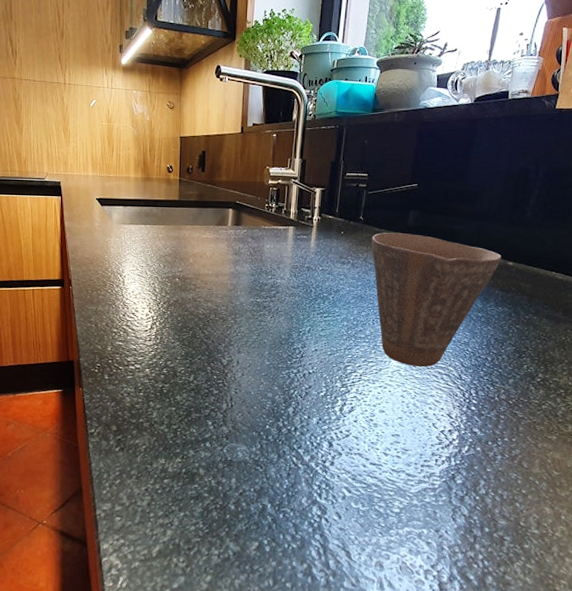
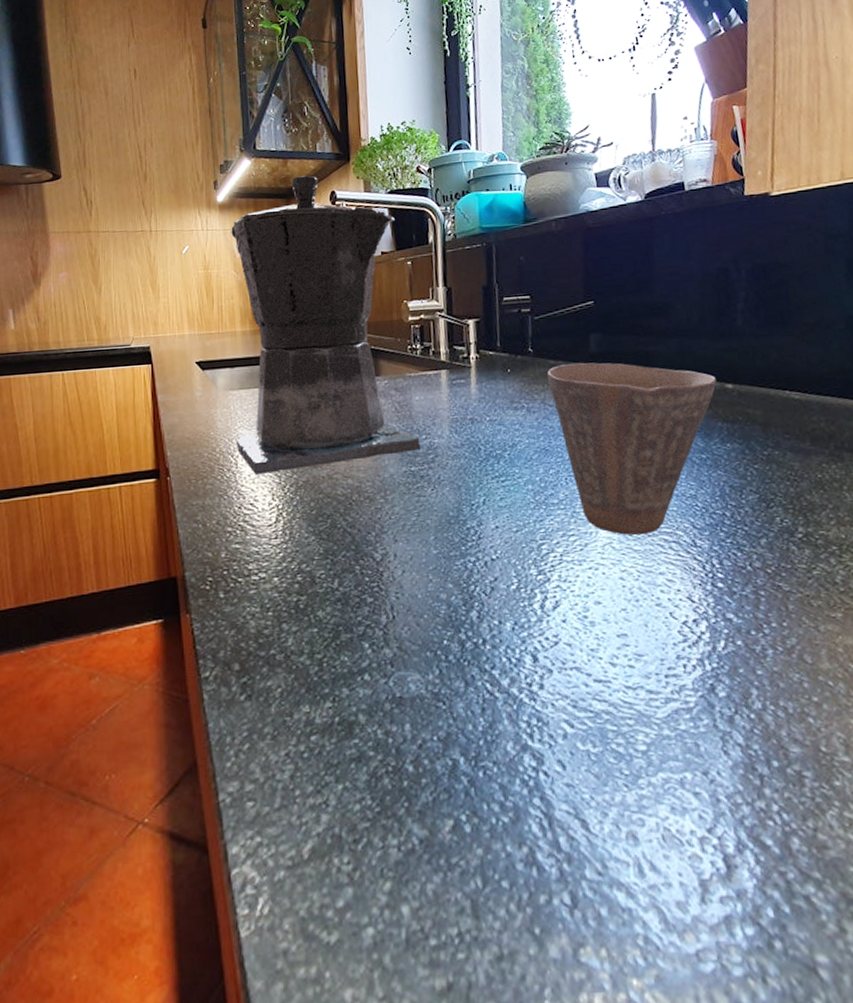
coffee maker: none [121,49,267,292] -> present [231,175,421,474]

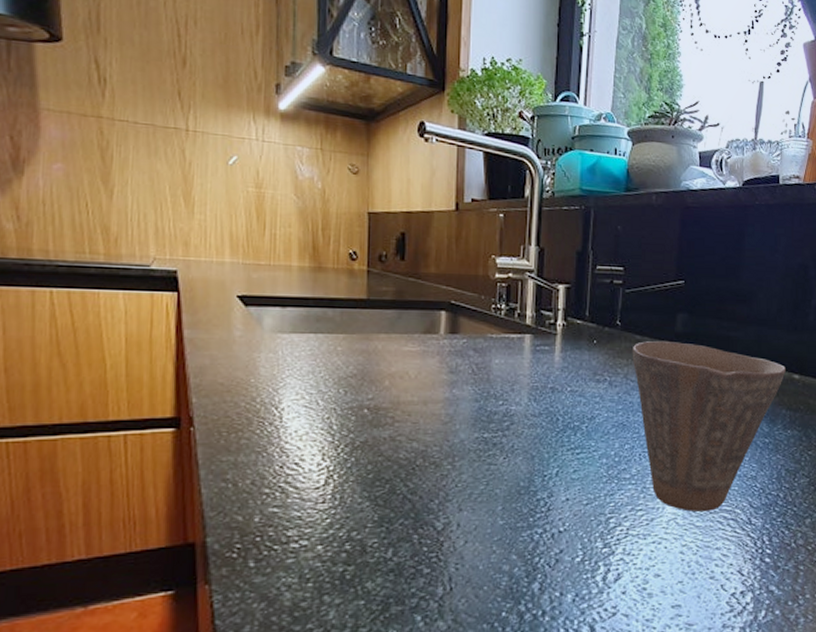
coffee maker: present [231,175,421,474] -> none [277,97,496,431]

